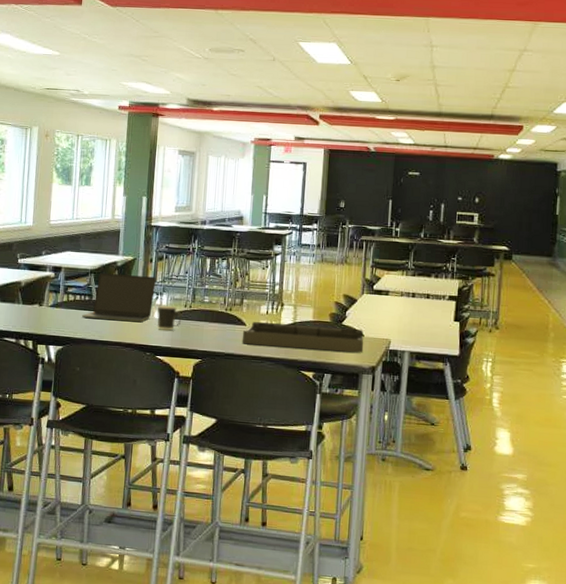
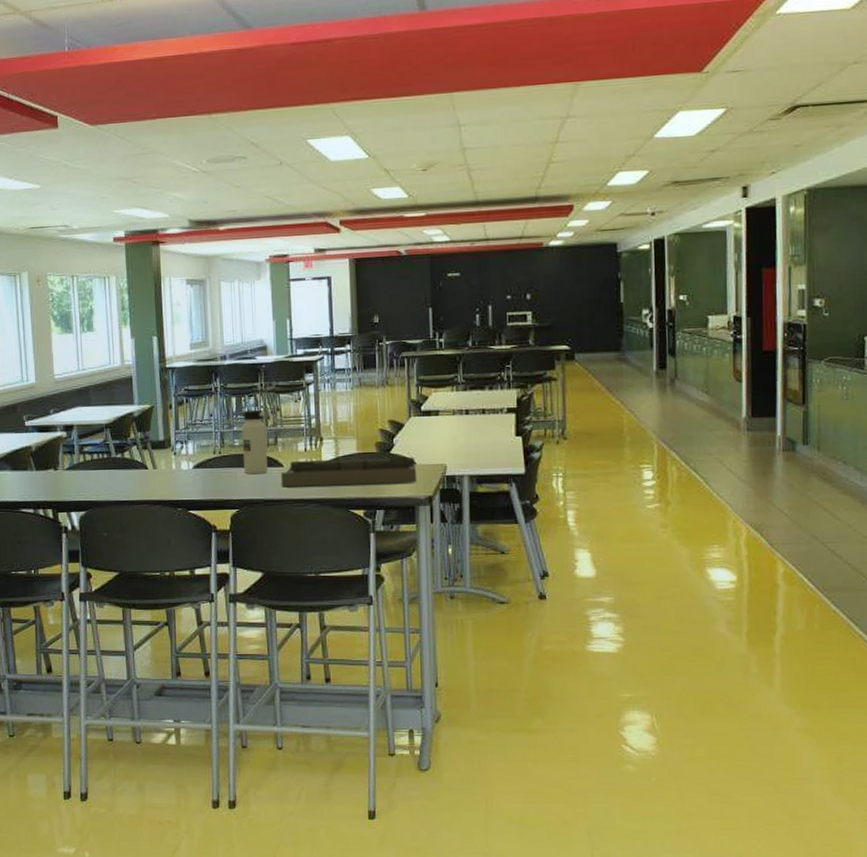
laptop: present [82,273,157,323] -> none [103,424,179,479]
mug: present [156,305,182,331] -> none [183,454,212,482]
water bottle: none [210,271,234,330] -> present [242,409,268,475]

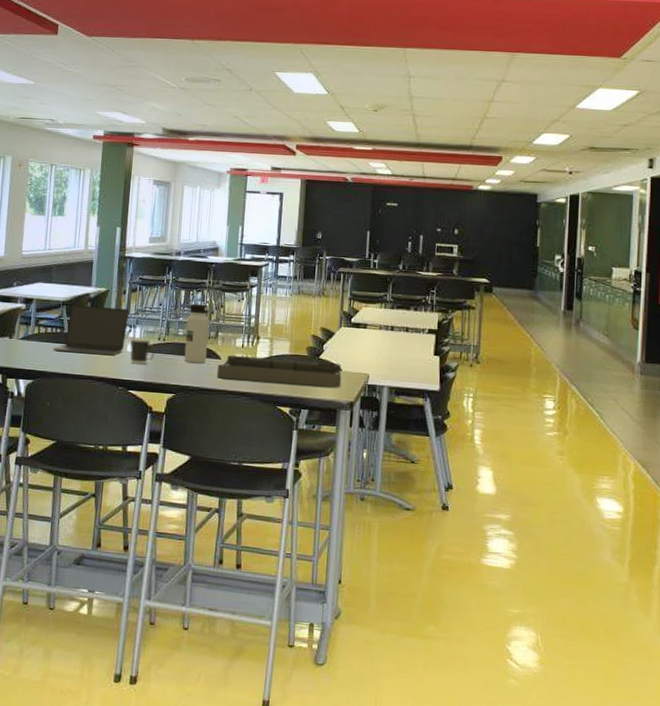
laptop: none [103,424,179,479] -> present [53,305,130,356]
mug: none [183,454,212,482] -> present [129,337,156,364]

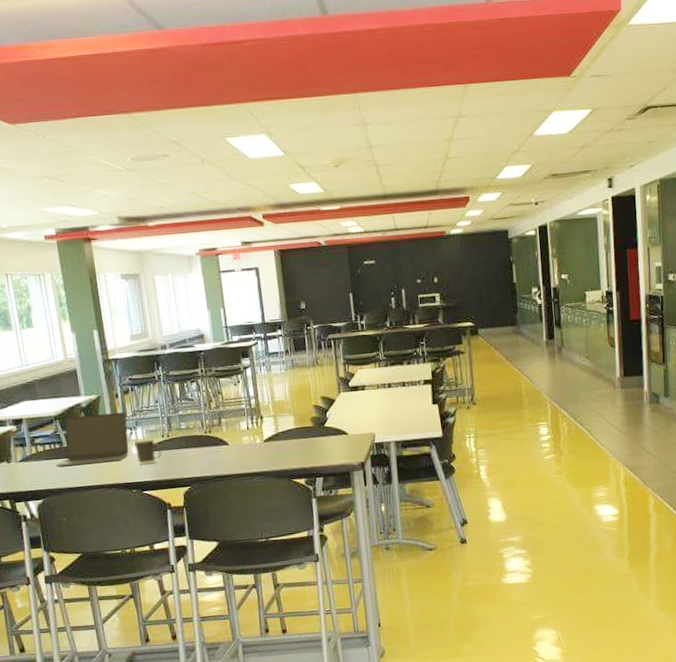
water bottle: present [184,303,209,364] -> none [186,393,214,454]
tray: present [216,355,342,388] -> none [226,428,350,464]

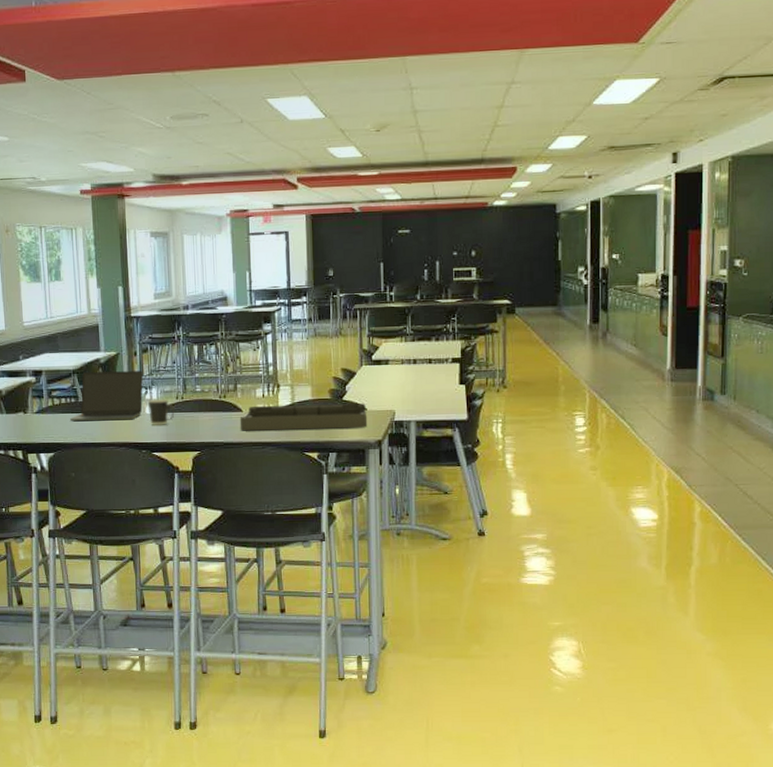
tray: none [226,428,350,464] -> present [239,403,368,431]

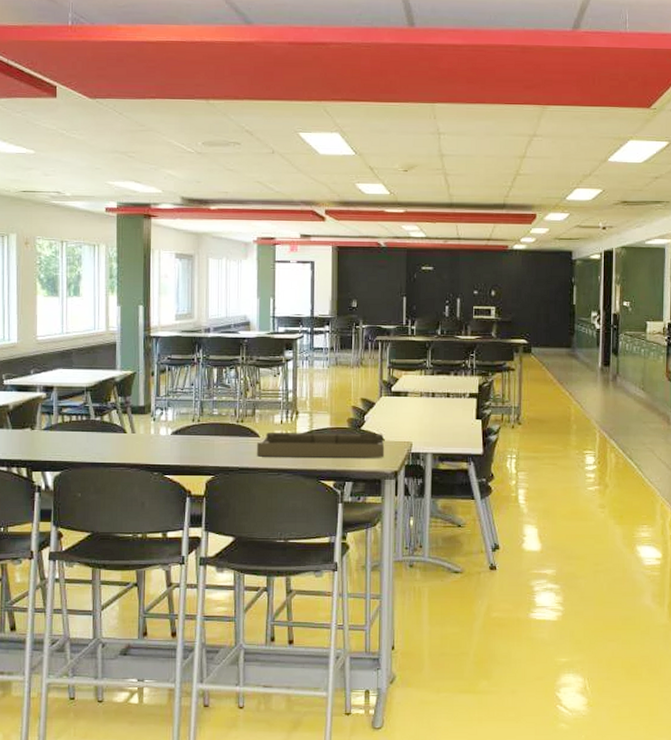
laptop: present [70,371,144,422] -> none [80,390,160,441]
mug: present [147,399,175,425] -> none [162,420,190,447]

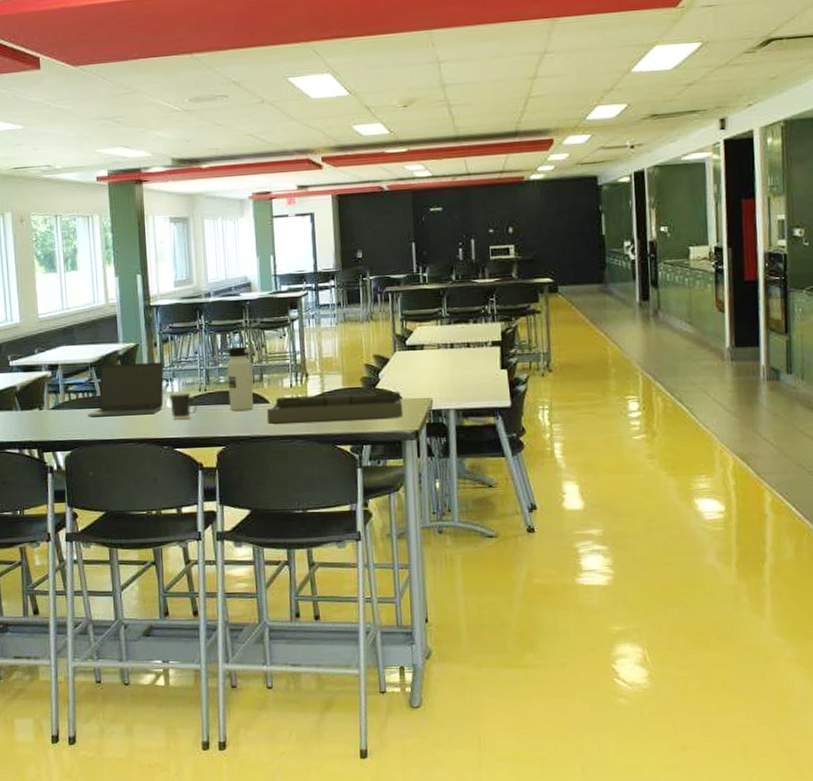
laptop: none [80,390,160,441] -> present [88,362,164,418]
mug: none [162,420,190,447] -> present [169,391,198,420]
water bottle: none [221,381,245,443] -> present [227,346,253,411]

